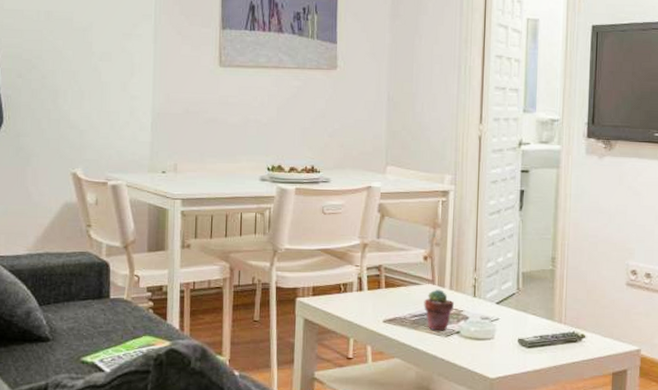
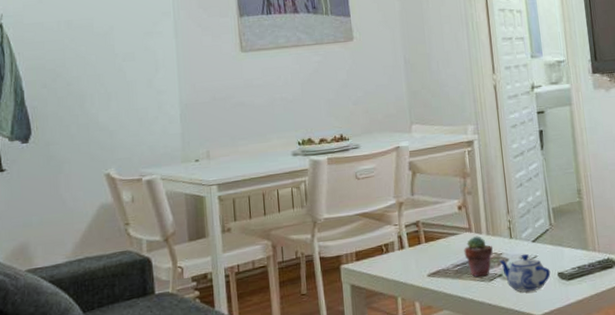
teapot: none [458,314,511,353] -> present [498,253,551,292]

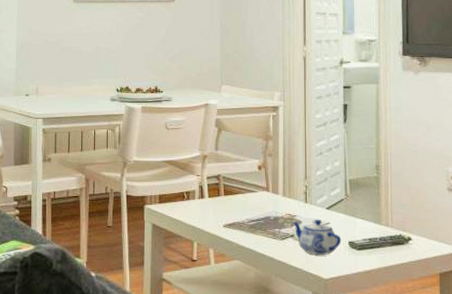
potted succulent: present [464,236,493,277] -> none [260,196,288,234]

